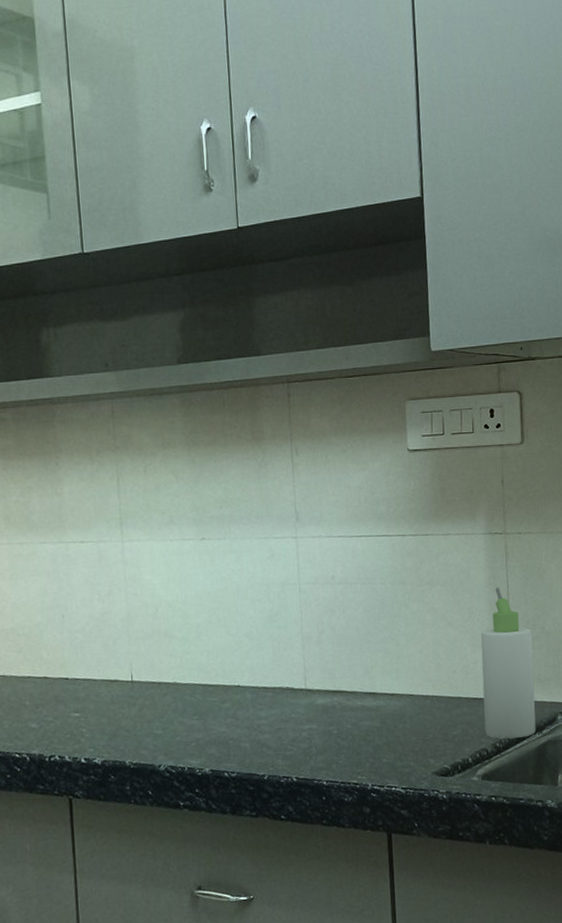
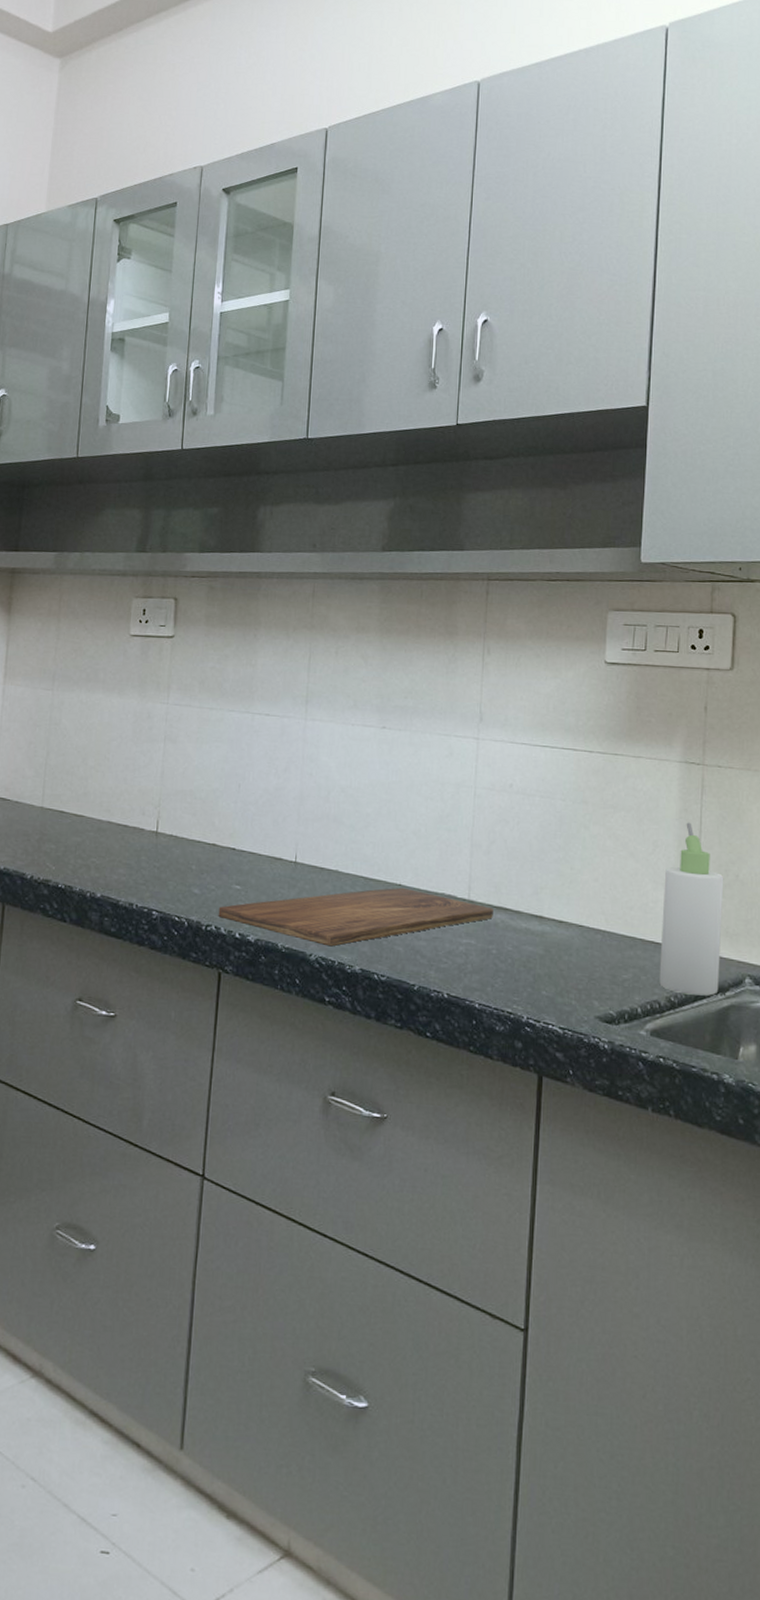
cutting board: none [59,688,330,755] -> present [218,887,493,947]

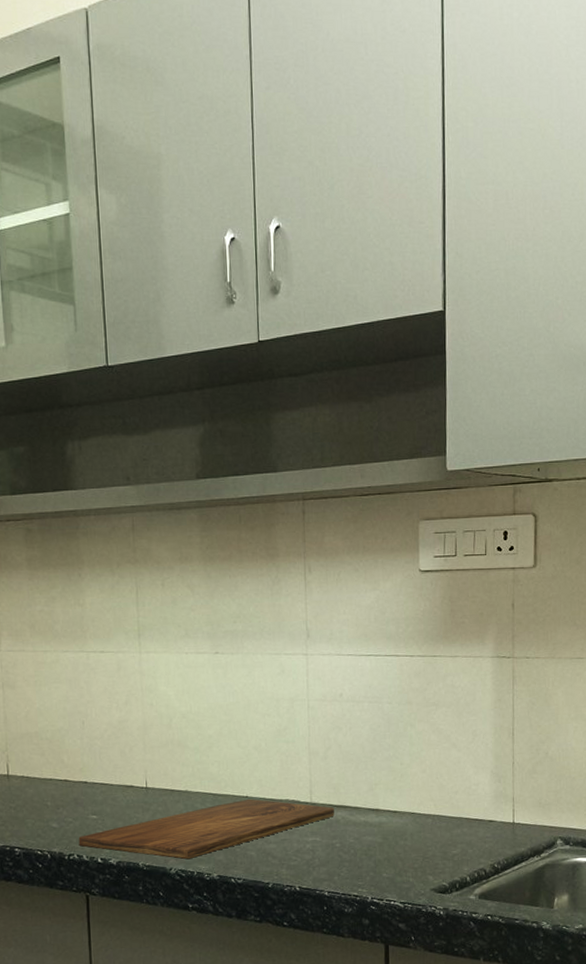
bottle: present [659,822,724,996] -> none [483,710,536,860]

